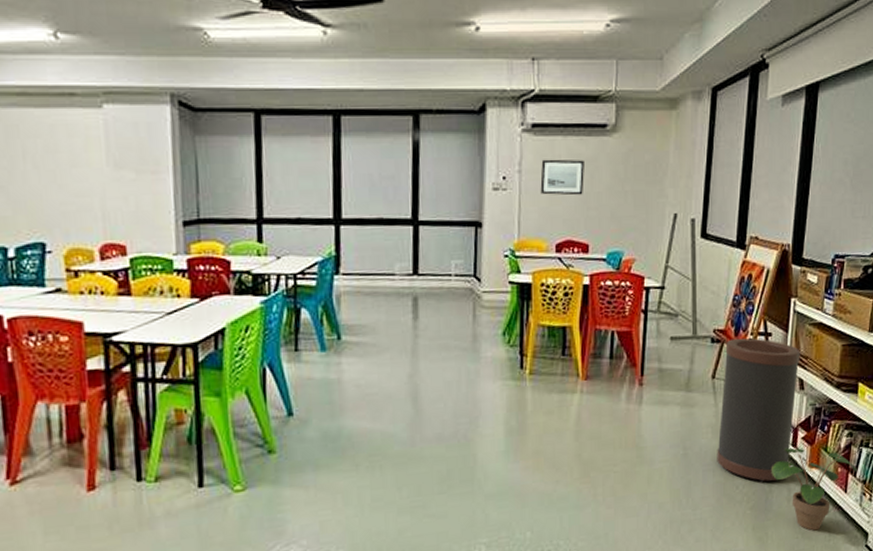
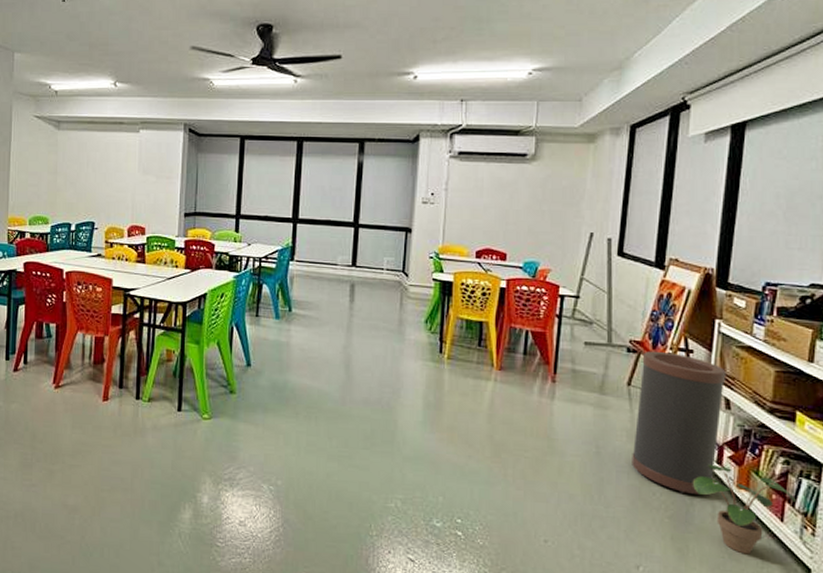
wall art: present [540,159,584,196] -> none [464,180,505,212]

